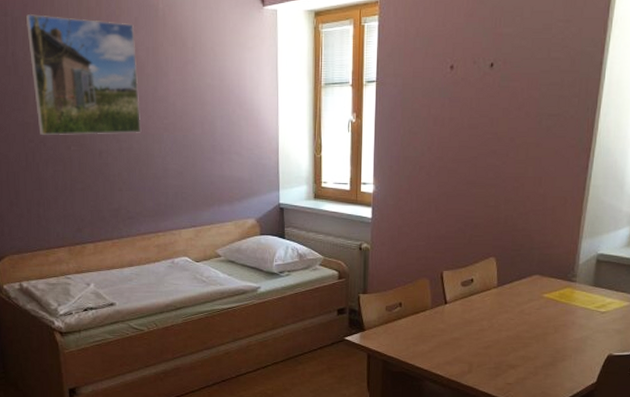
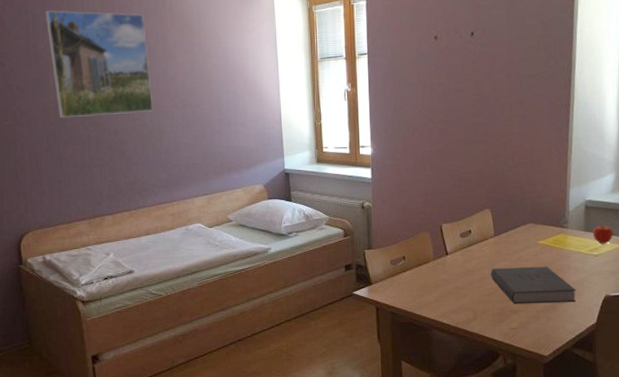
book: none [489,320,578,360] -> present [490,266,577,305]
fruit: none [601,281,624,301] -> present [592,225,614,244]

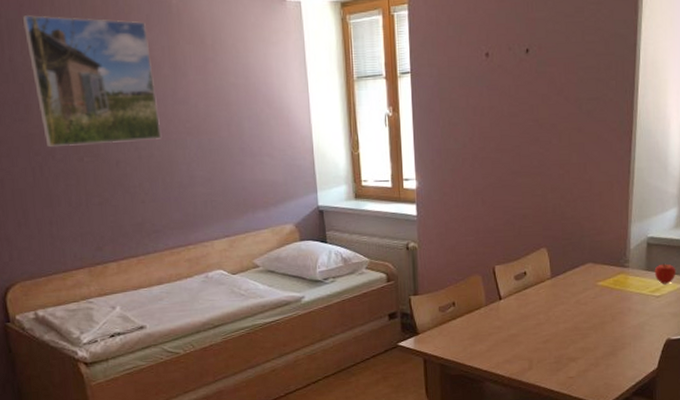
book: present [490,266,577,305] -> none [546,309,637,352]

